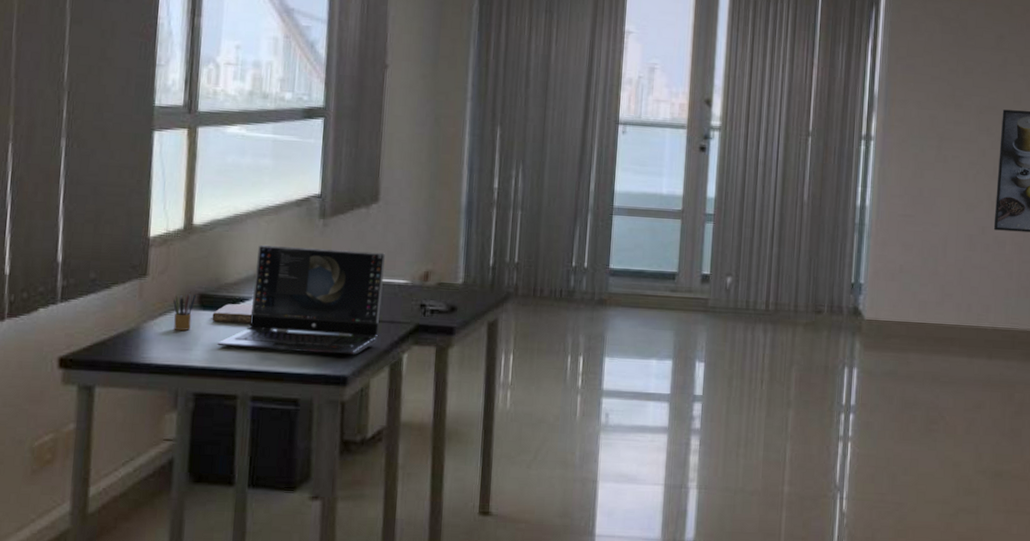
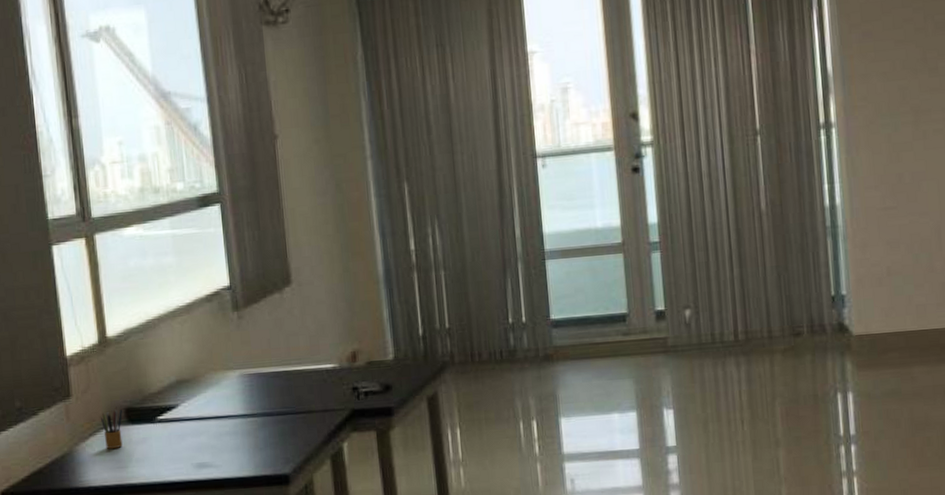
notebook: present [212,304,252,323] -> none [141,412,182,436]
laptop computer: present [217,245,386,355] -> none [151,338,314,460]

